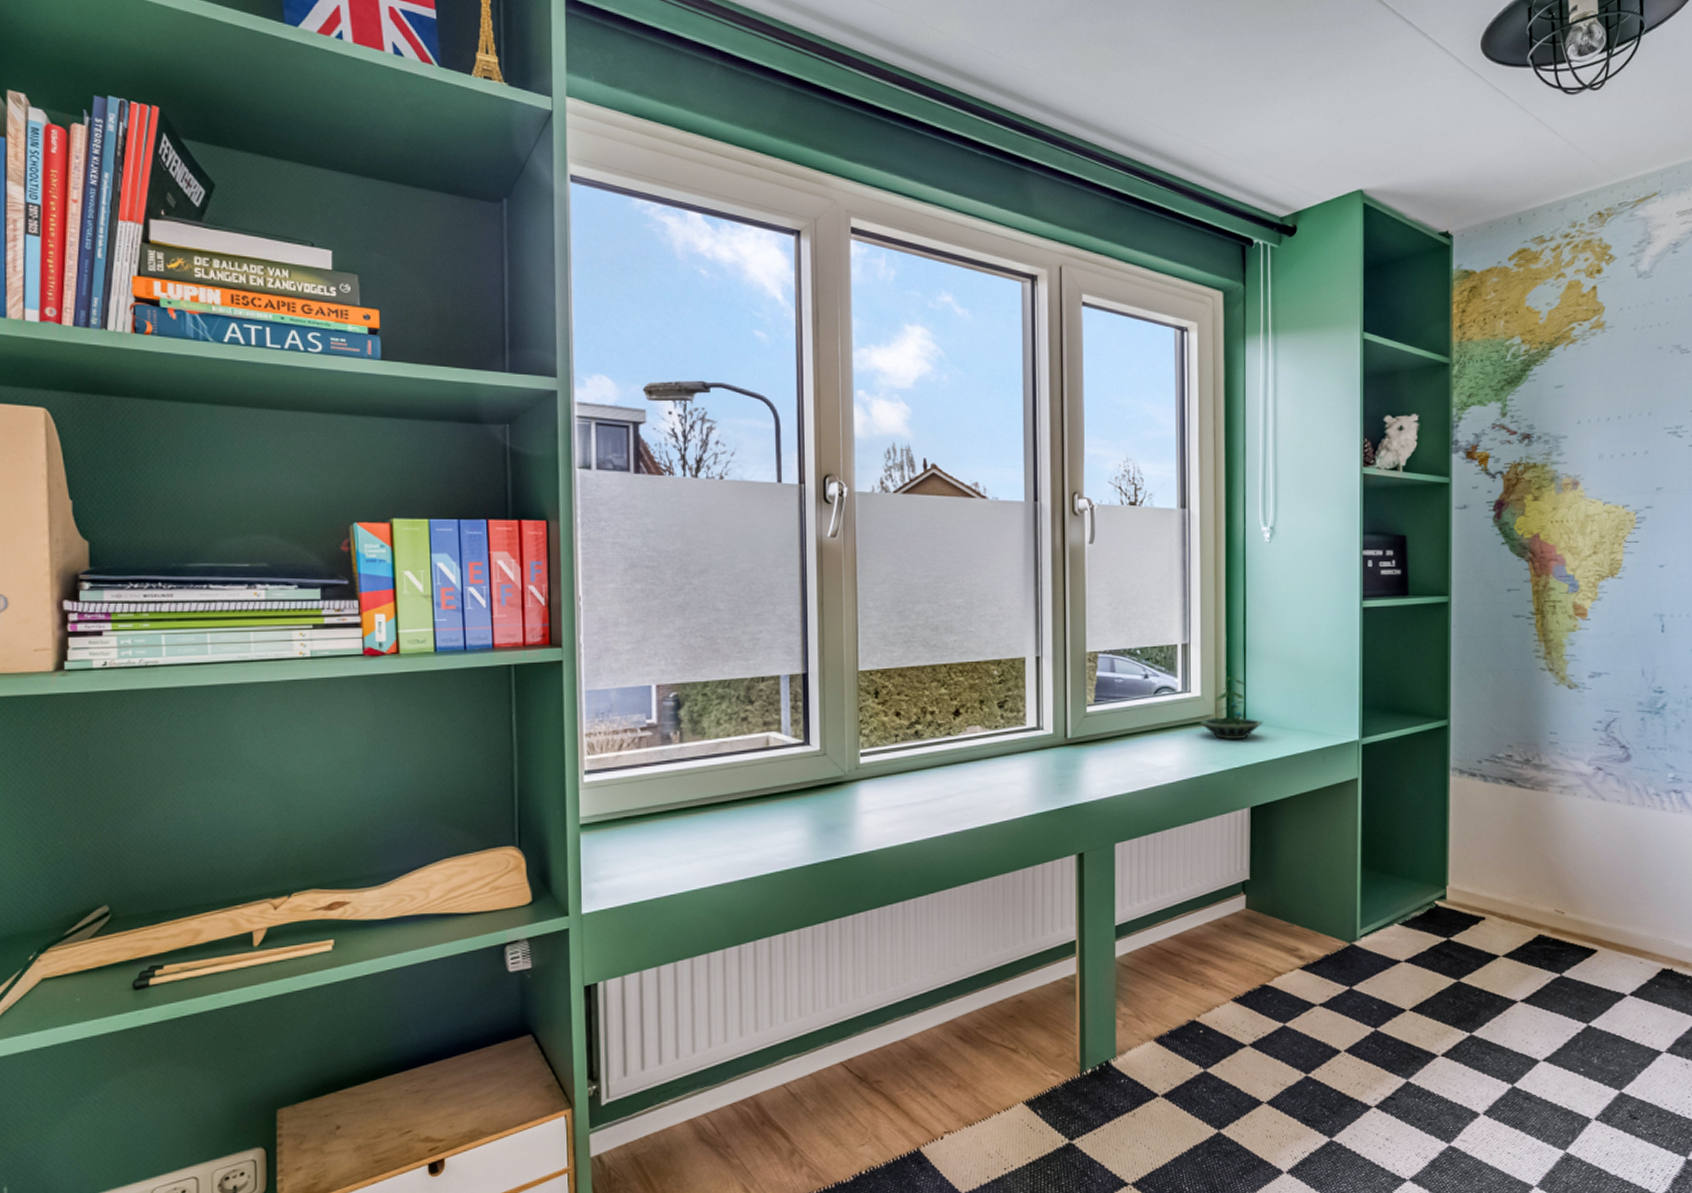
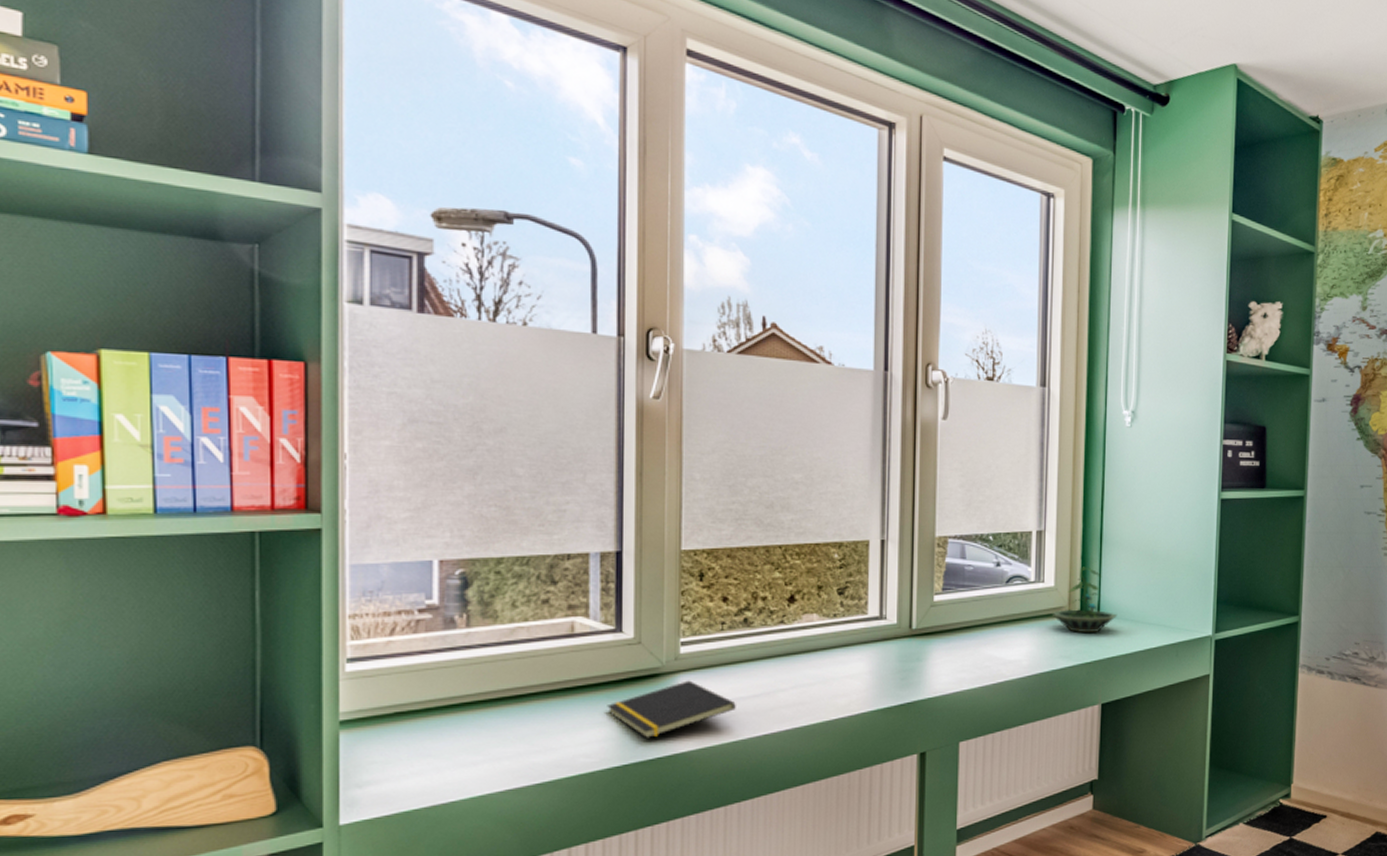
notepad: none [798,787,910,840] -> present [607,680,736,738]

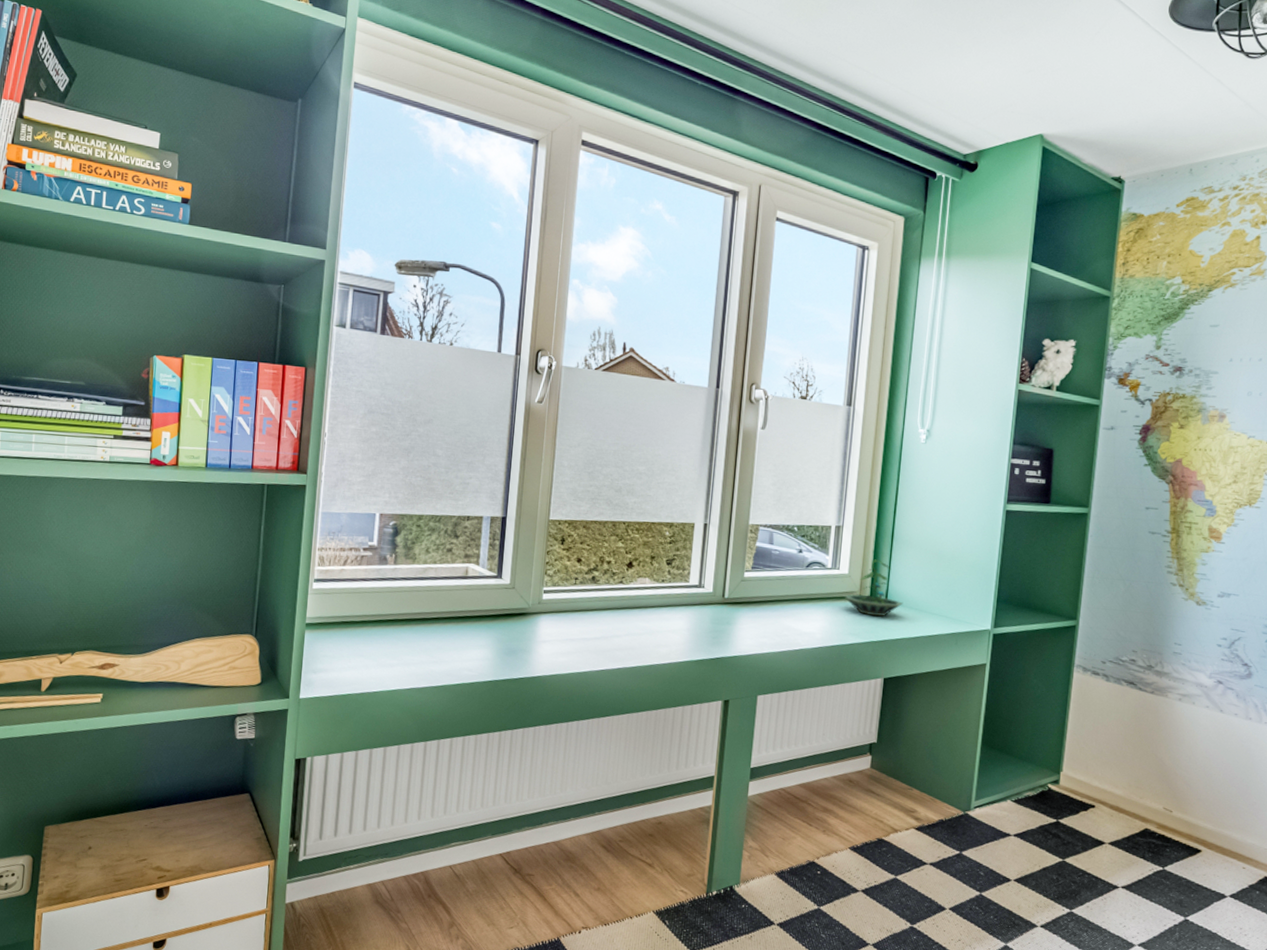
notepad: present [607,680,736,738] -> none [486,620,581,662]

